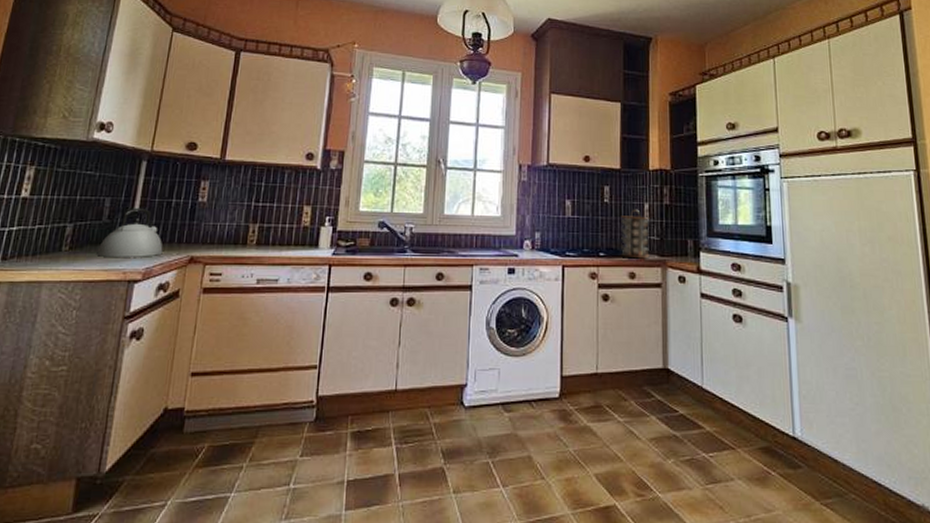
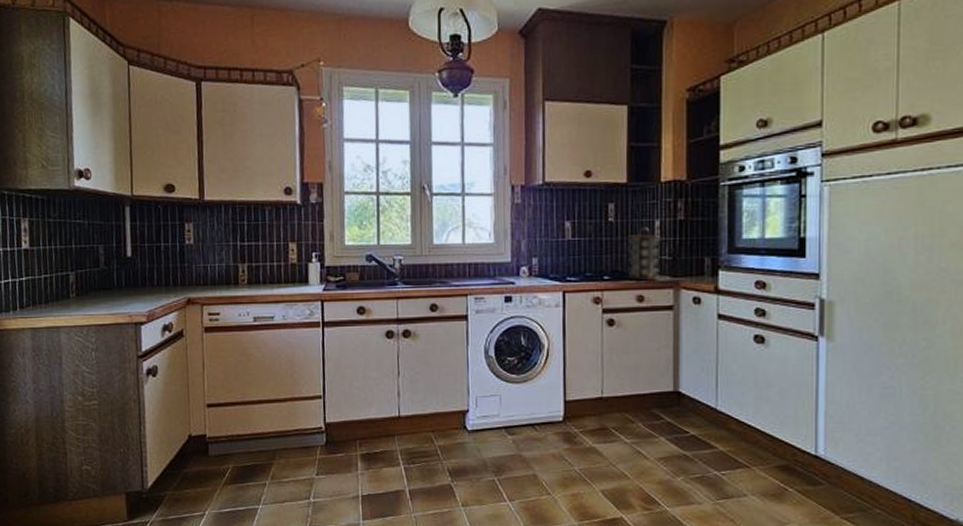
kettle: present [96,207,163,257] -> none [101,253,161,302]

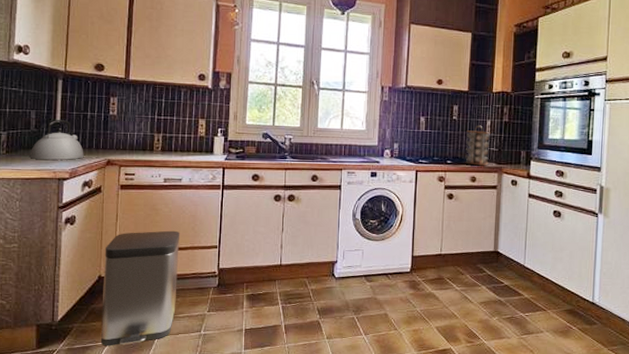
kettle: none [101,253,161,302] -> present [29,119,84,160]
pedal bin: none [193,379,279,516] -> present [100,230,180,345]

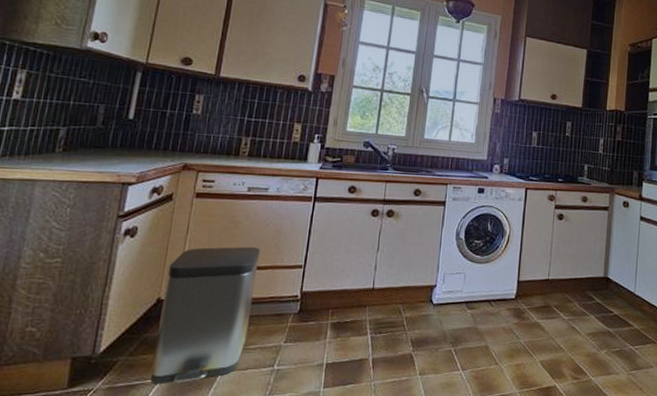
kettle: present [29,119,84,160] -> none [91,115,158,162]
spice rack: present [464,125,491,166] -> none [576,143,604,186]

